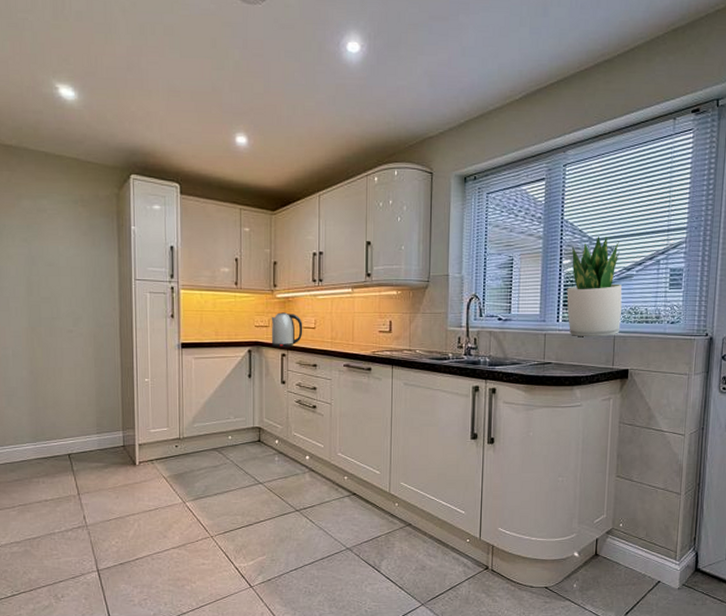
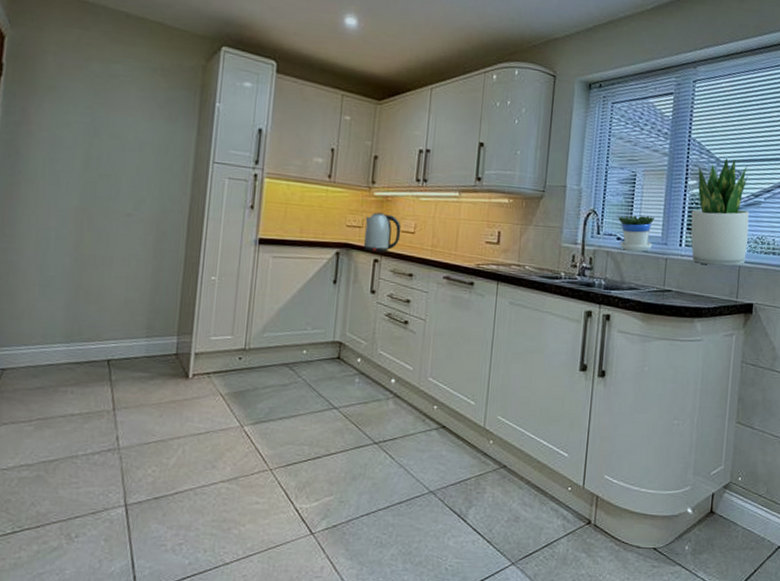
flowerpot: none [498,296,532,331] -> present [618,215,654,253]

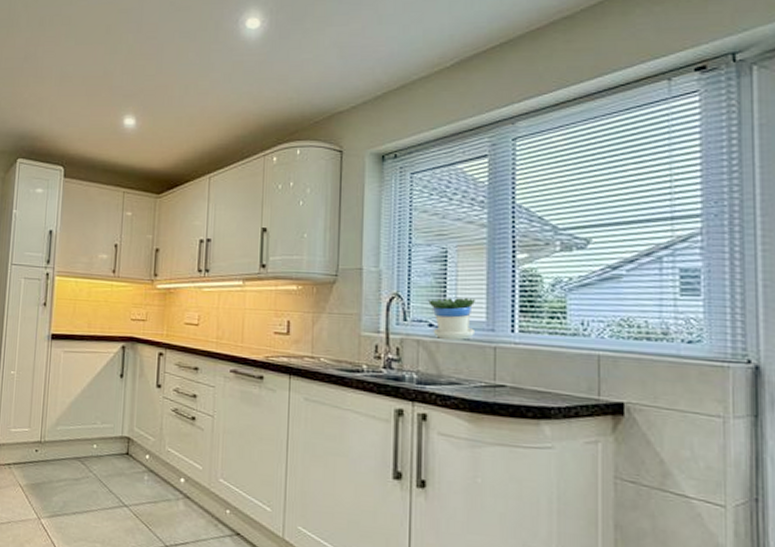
kettle: present [363,212,402,252] -> none [147,305,185,345]
planter: present [691,158,750,267] -> none [524,225,607,356]

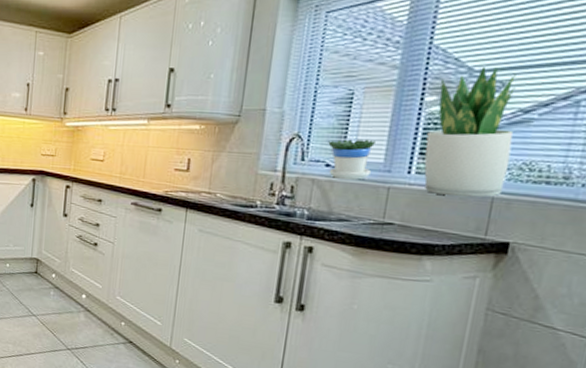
planter: none [524,225,607,356] -> present [424,67,516,198]

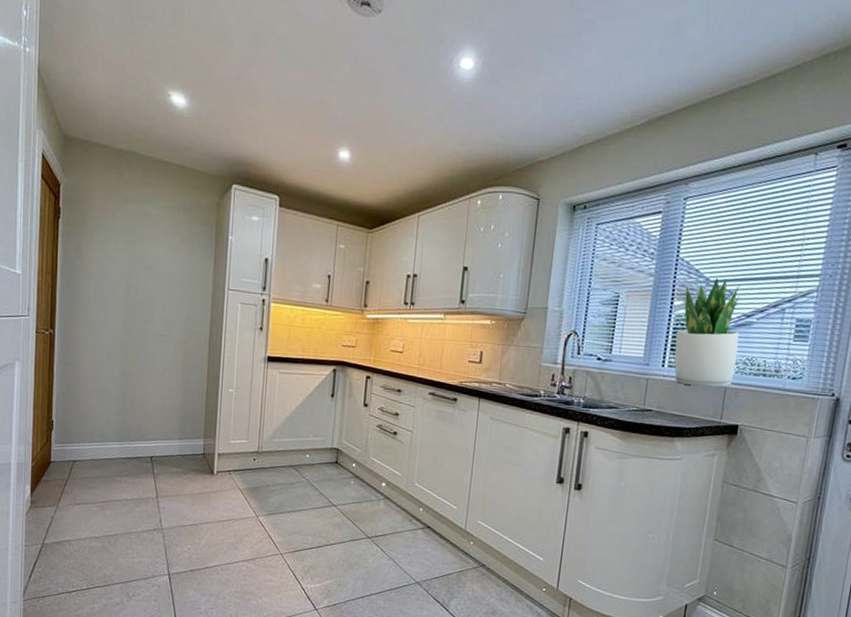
flowerpot: present [328,139,375,181] -> none [599,336,637,373]

